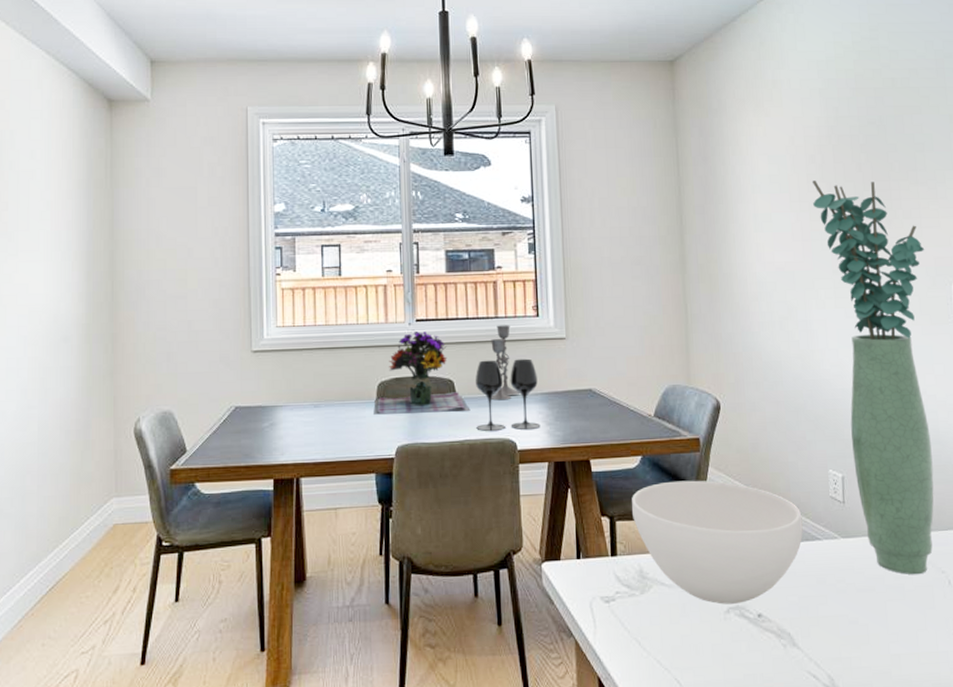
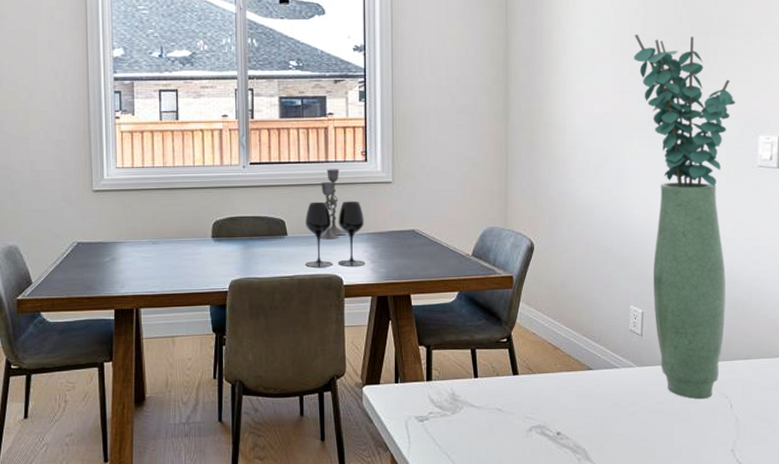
flower arrangement: present [372,329,471,416] -> none [208,172,300,252]
bowl: present [631,480,803,605] -> none [447,314,603,424]

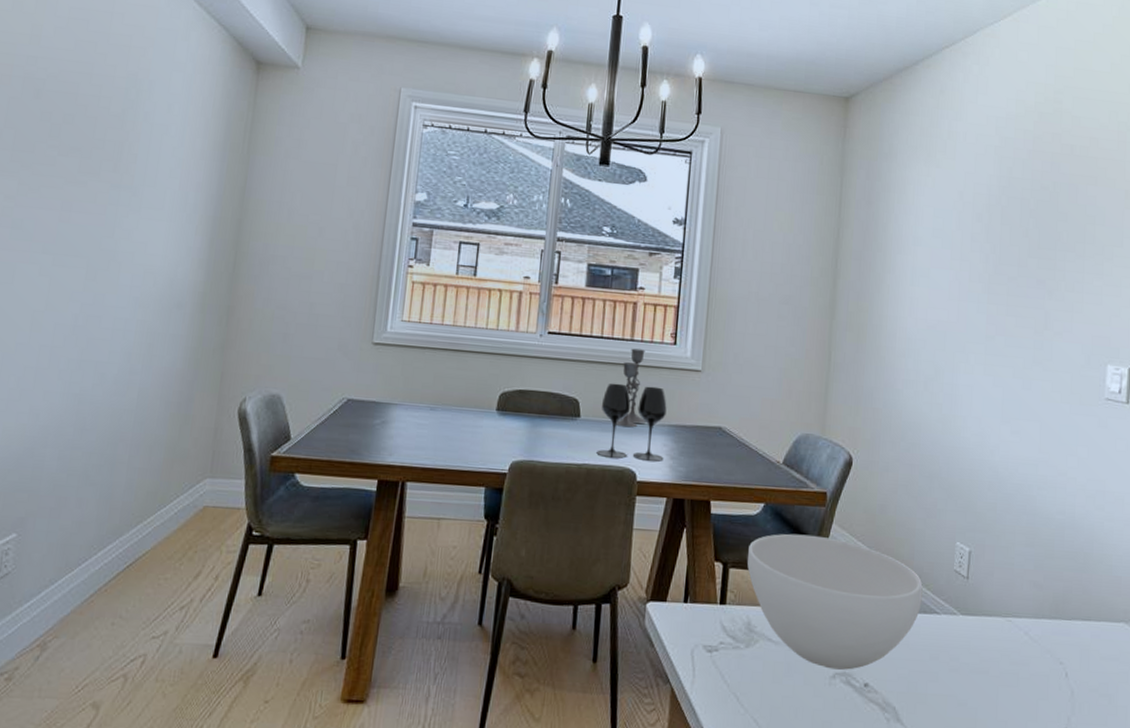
bowl: none [447,314,603,424] -> present [747,533,923,670]
vase: present [634,34,735,399] -> none [974,240,1082,662]

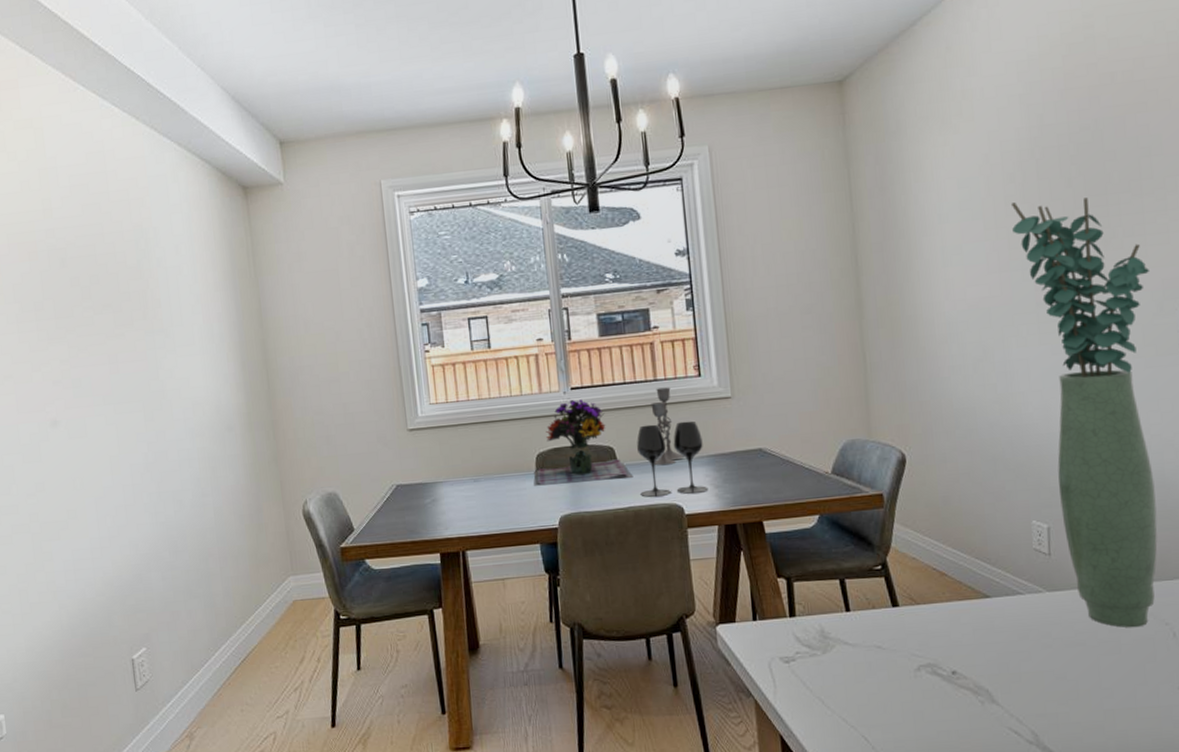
flower arrangement: none [490,341,593,435] -> present [533,398,634,487]
bowl: present [747,533,923,670] -> none [809,537,1003,663]
vase: none [974,240,1082,662] -> present [1010,197,1158,628]

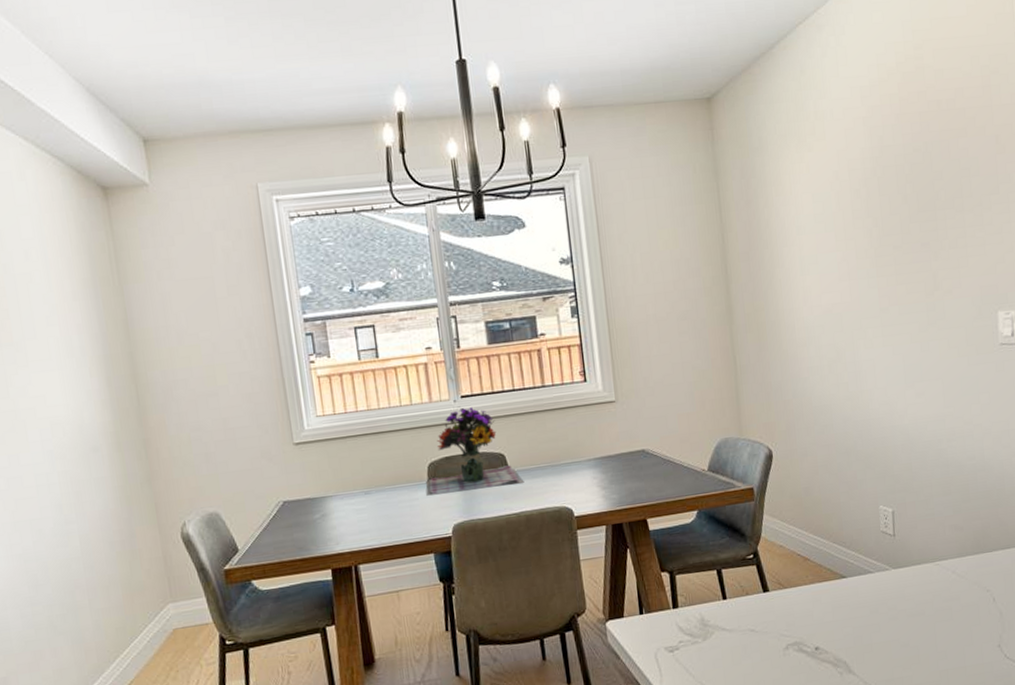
wine glass: present [636,421,709,497] -> none [526,425,596,502]
candlestick: present [651,387,684,466] -> none [539,393,572,471]
vase: present [1010,197,1158,628] -> none [857,213,980,597]

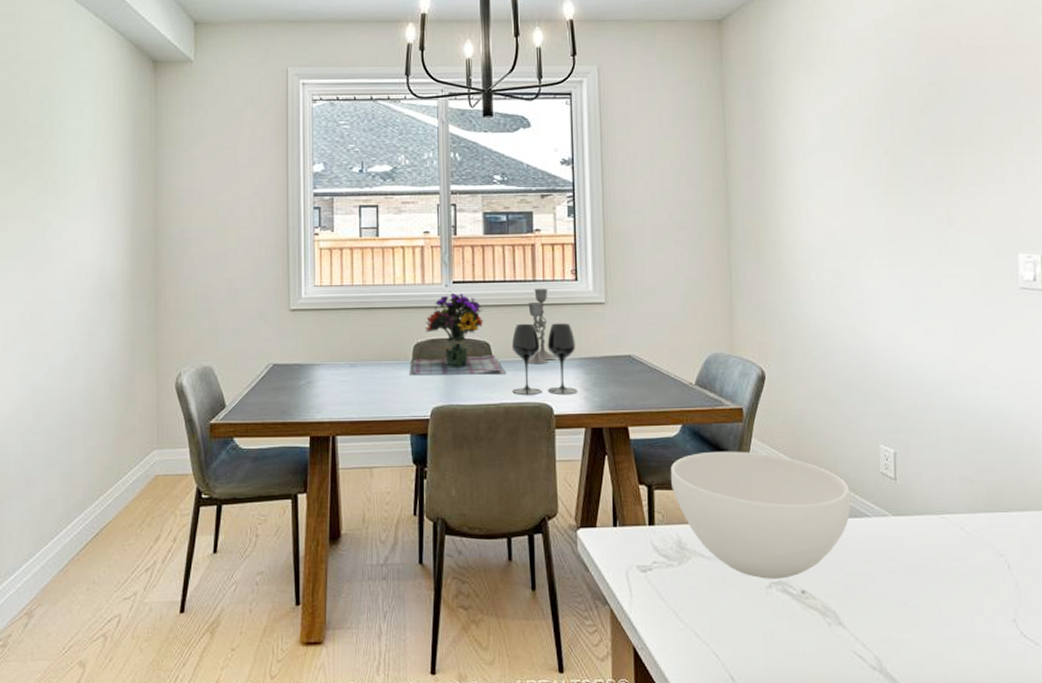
wine glass: none [526,425,596,502] -> present [511,323,578,395]
candlestick: none [539,393,572,471] -> present [527,288,556,365]
bowl: none [690,527,856,642] -> present [670,451,851,579]

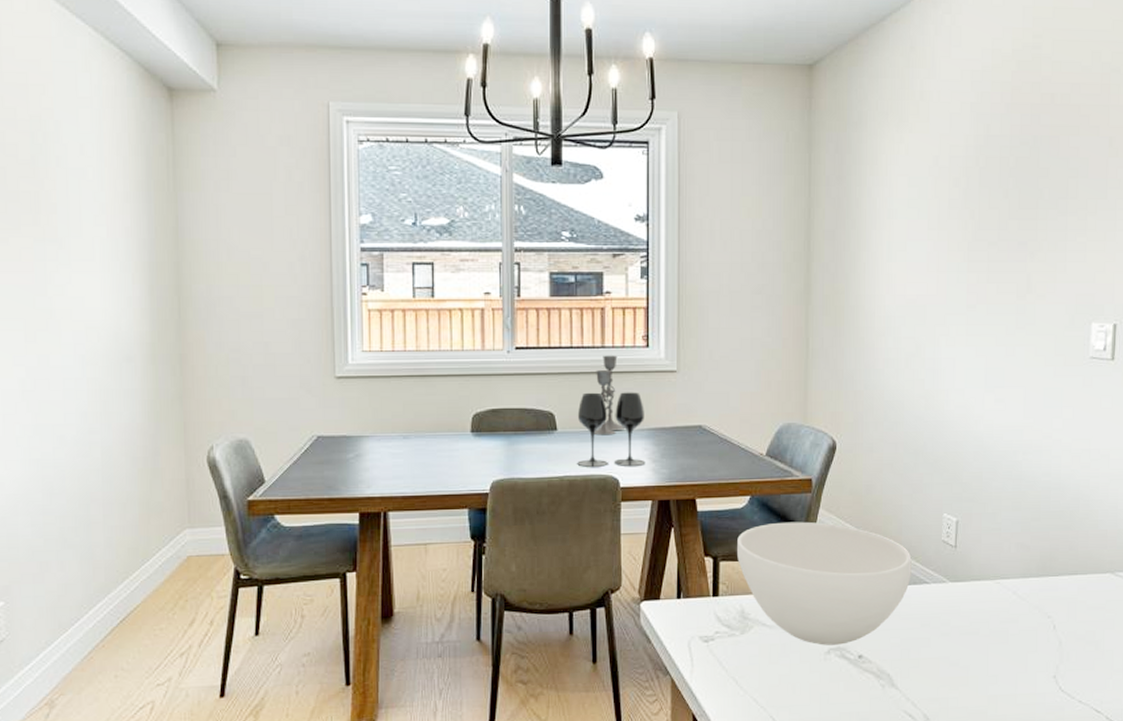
flower arrangement: present [408,291,507,377] -> none [466,358,572,449]

